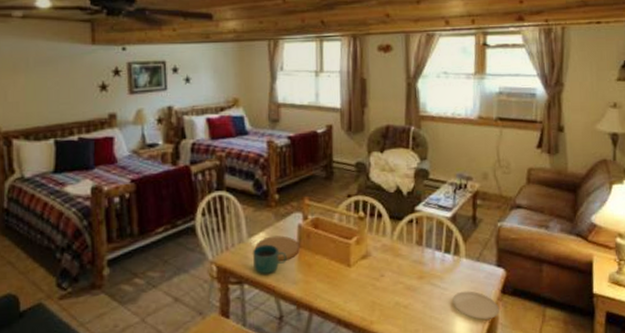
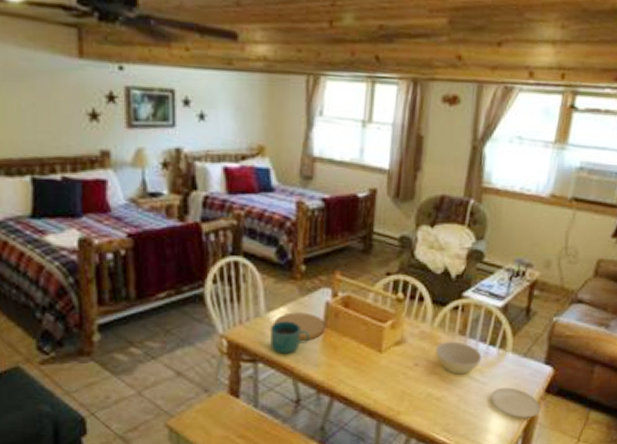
soup bowl: none [397,251,440,283] -> present [435,341,482,375]

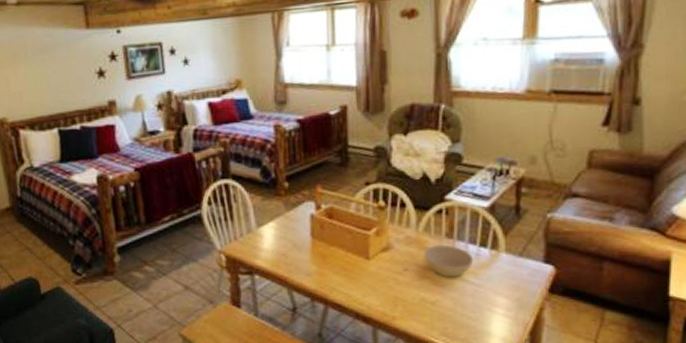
cup: present [270,321,310,353] -> none [263,234,299,265]
plate: present [274,312,325,341] -> none [265,225,313,252]
plate: present [490,387,541,419] -> none [489,289,546,322]

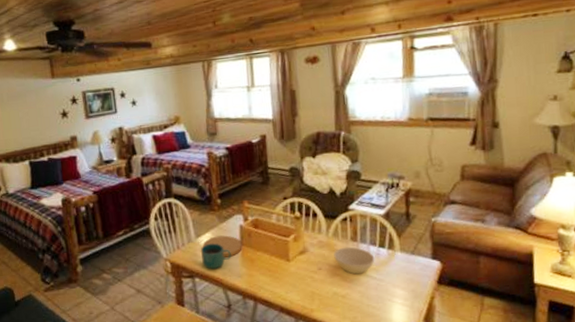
cup: none [263,234,299,265] -> present [201,243,231,269]
plate: none [265,225,313,252] -> present [203,235,242,258]

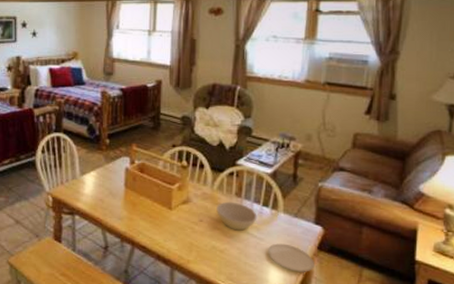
cup: present [201,243,231,269] -> none [84,182,114,208]
plate: present [203,235,242,258] -> none [87,176,126,198]
plate: none [389,282,436,309] -> present [268,243,315,273]

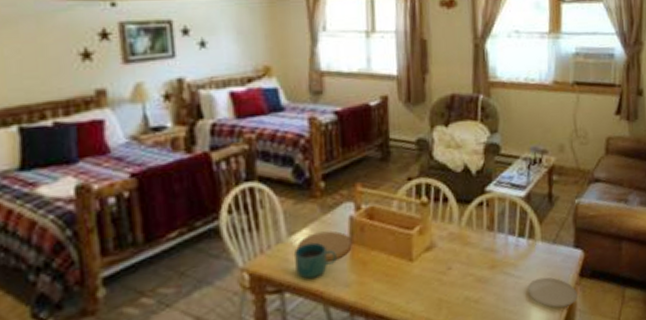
cup: none [84,182,114,208] -> present [295,242,337,279]
plate: none [87,176,126,198] -> present [297,231,352,262]
soup bowl: present [216,201,257,231] -> none [466,238,514,273]

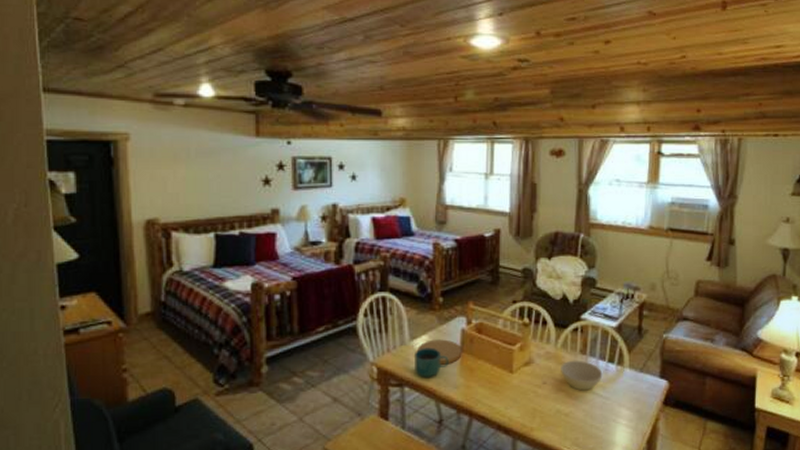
soup bowl: none [466,238,514,273] -> present [561,360,603,391]
plate: present [528,277,578,308] -> none [614,401,660,431]

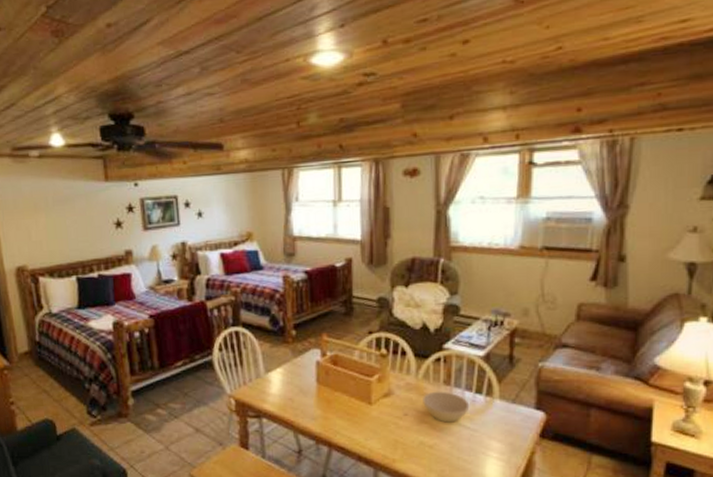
cup: present [415,347,449,377] -> none [270,380,305,409]
plate: present [417,339,462,365] -> none [273,372,318,397]

